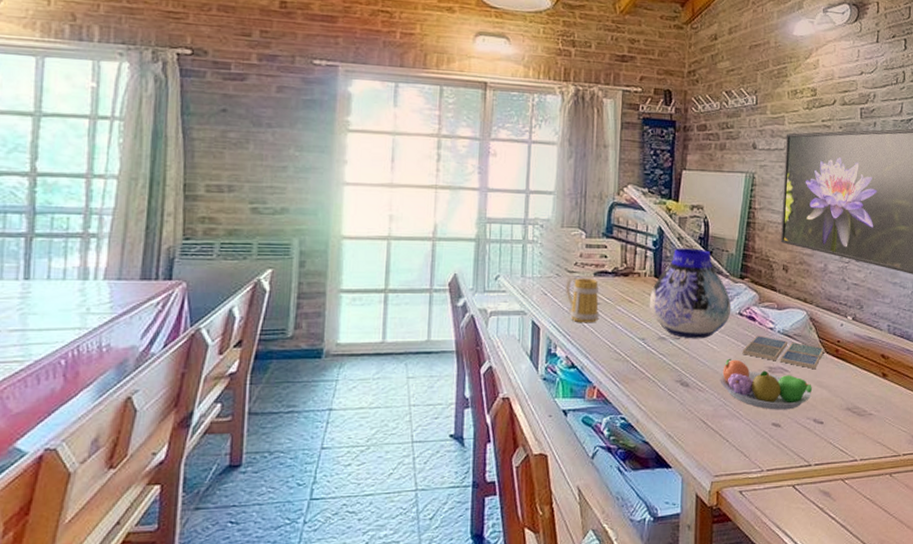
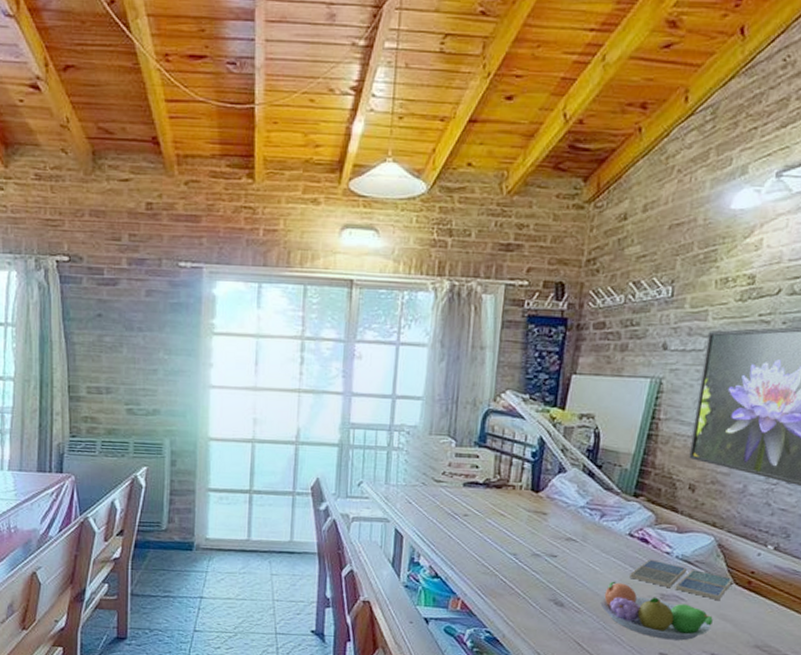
mug: present [565,276,600,323] -> none [430,485,468,535]
vase: present [649,248,732,339] -> none [523,460,621,559]

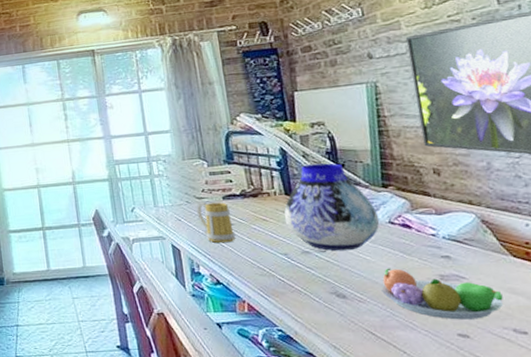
mug: none [430,485,468,535] -> present [196,201,236,244]
vase: none [523,460,621,559] -> present [284,163,380,251]
drink coaster: present [629,559,734,600] -> none [402,243,511,274]

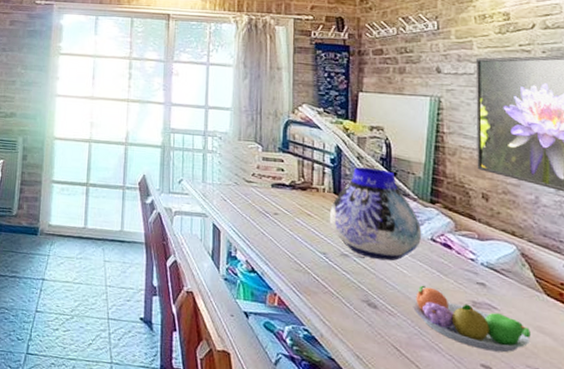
mug: present [196,201,236,244] -> none [243,185,278,232]

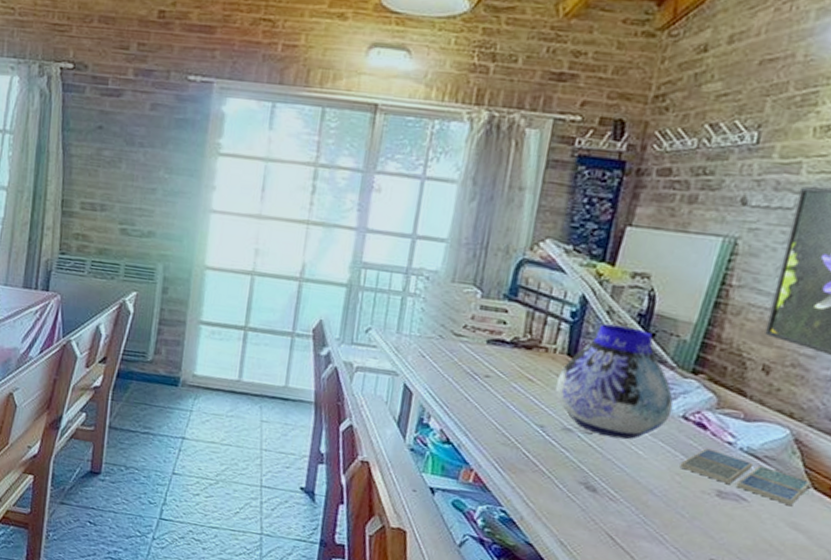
fruit bowl: present [413,285,531,353] -> none [641,469,782,549]
drink coaster: none [438,265,544,311] -> present [679,448,812,505]

